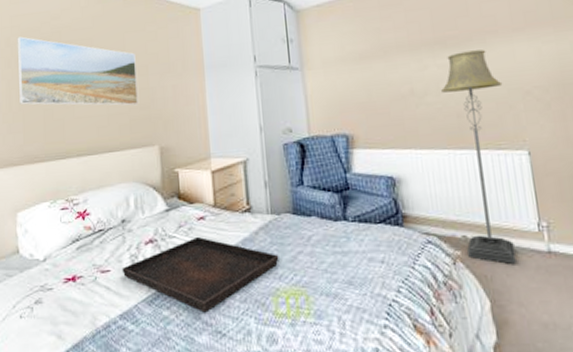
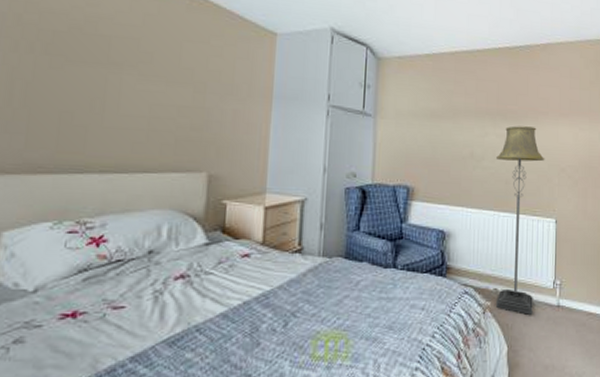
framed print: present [17,36,138,106] -> none [25,16,193,125]
serving tray: present [122,236,279,313] -> none [140,274,325,355]

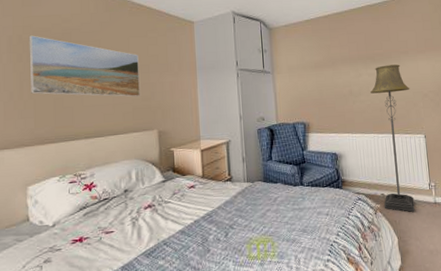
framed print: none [25,16,193,125] -> present [29,35,140,97]

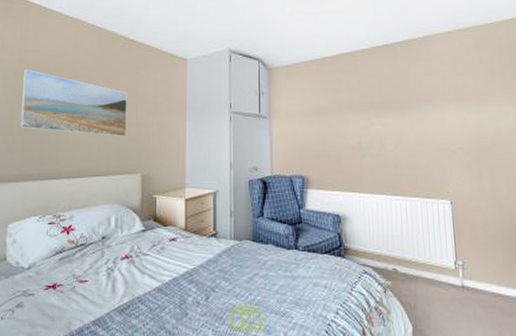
floor lamp: present [371,64,415,212] -> none [384,114,436,295]

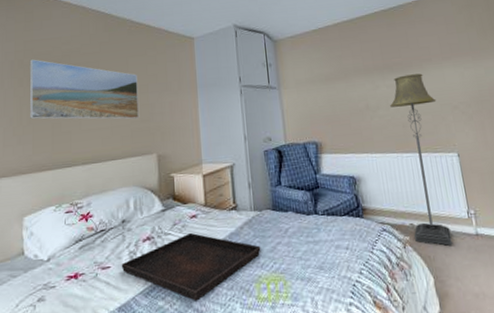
serving tray: none [98,255,238,323] -> present [121,232,261,301]
floor lamp: none [384,114,436,295] -> present [390,73,453,245]

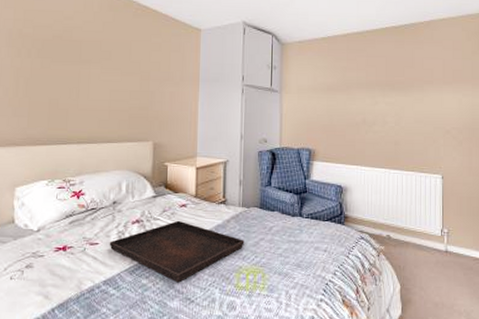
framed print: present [29,59,139,119] -> none [27,30,140,105]
floor lamp: present [390,73,453,245] -> none [386,94,431,258]

